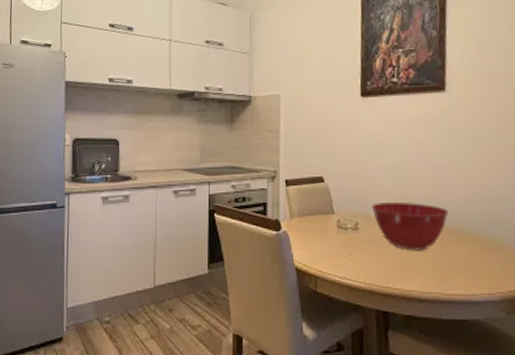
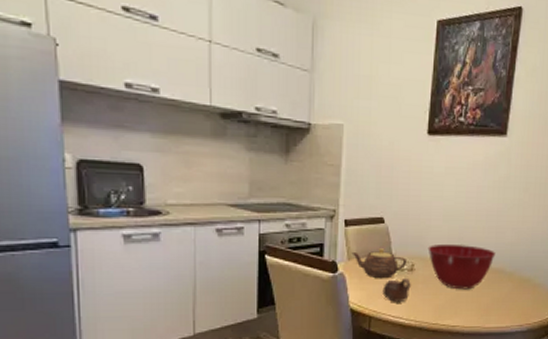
teapot: none [293,207,351,238] -> present [351,248,408,279]
cup: none [327,238,357,262] -> present [382,279,411,302]

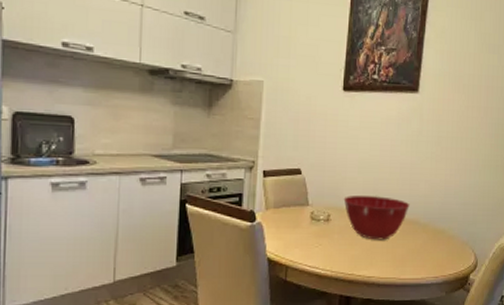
teapot: present [351,248,408,279] -> none [269,199,324,229]
cup: present [382,279,411,302] -> none [299,229,327,252]

